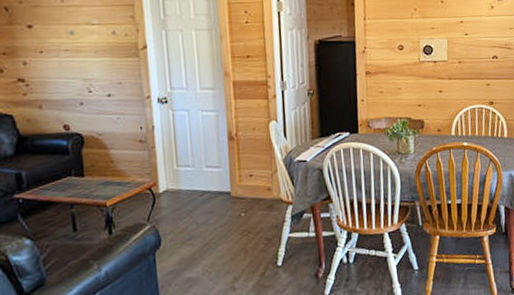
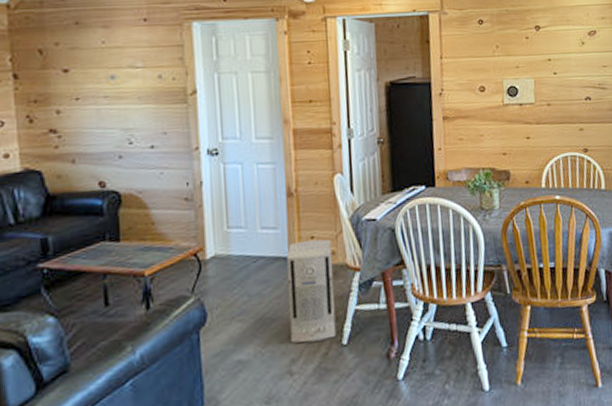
air purifier: none [229,177,273,264] -> present [287,239,337,343]

